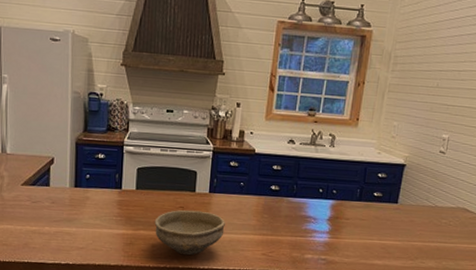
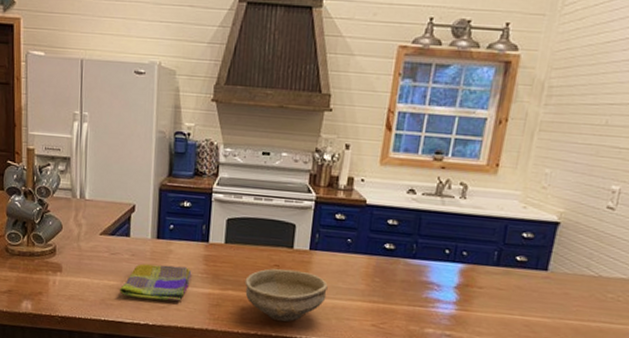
dish towel: none [41,210,107,243] -> present [119,263,192,302]

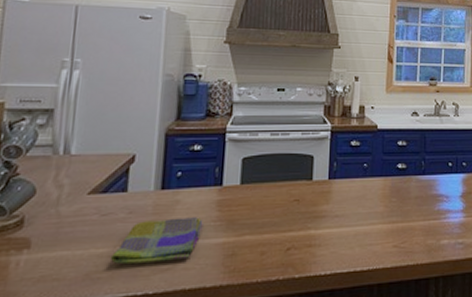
bowl: present [245,268,328,322] -> none [263,202,349,261]

